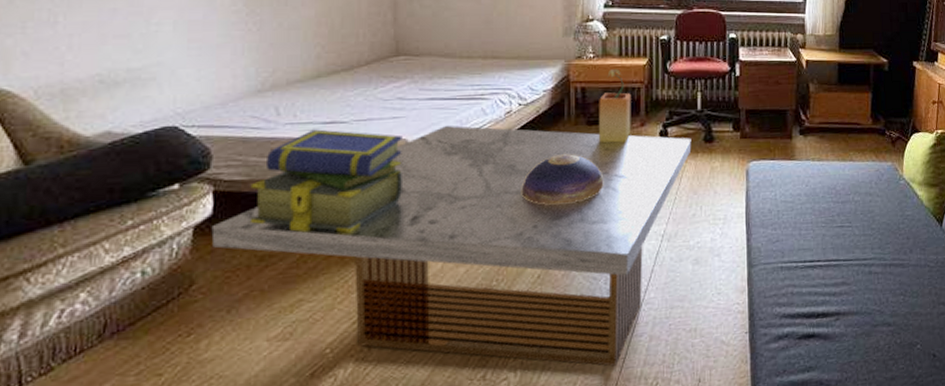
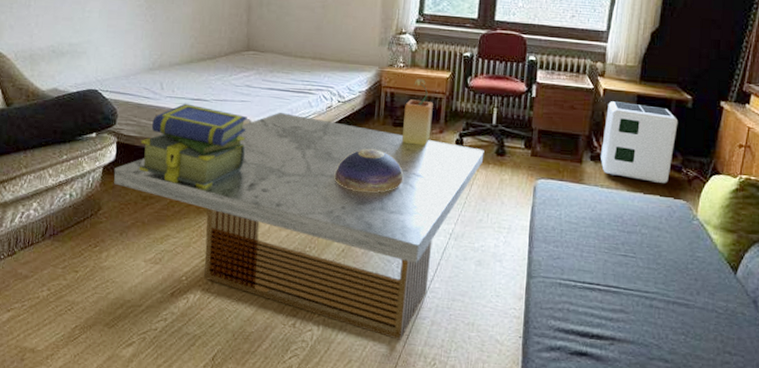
air purifier: none [809,72,878,149] -> present [601,101,678,183]

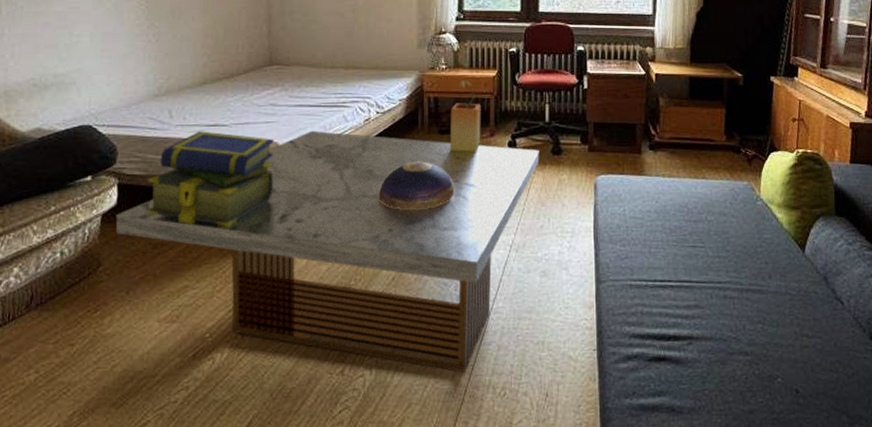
air purifier: present [601,101,678,183] -> none [659,86,732,166]

